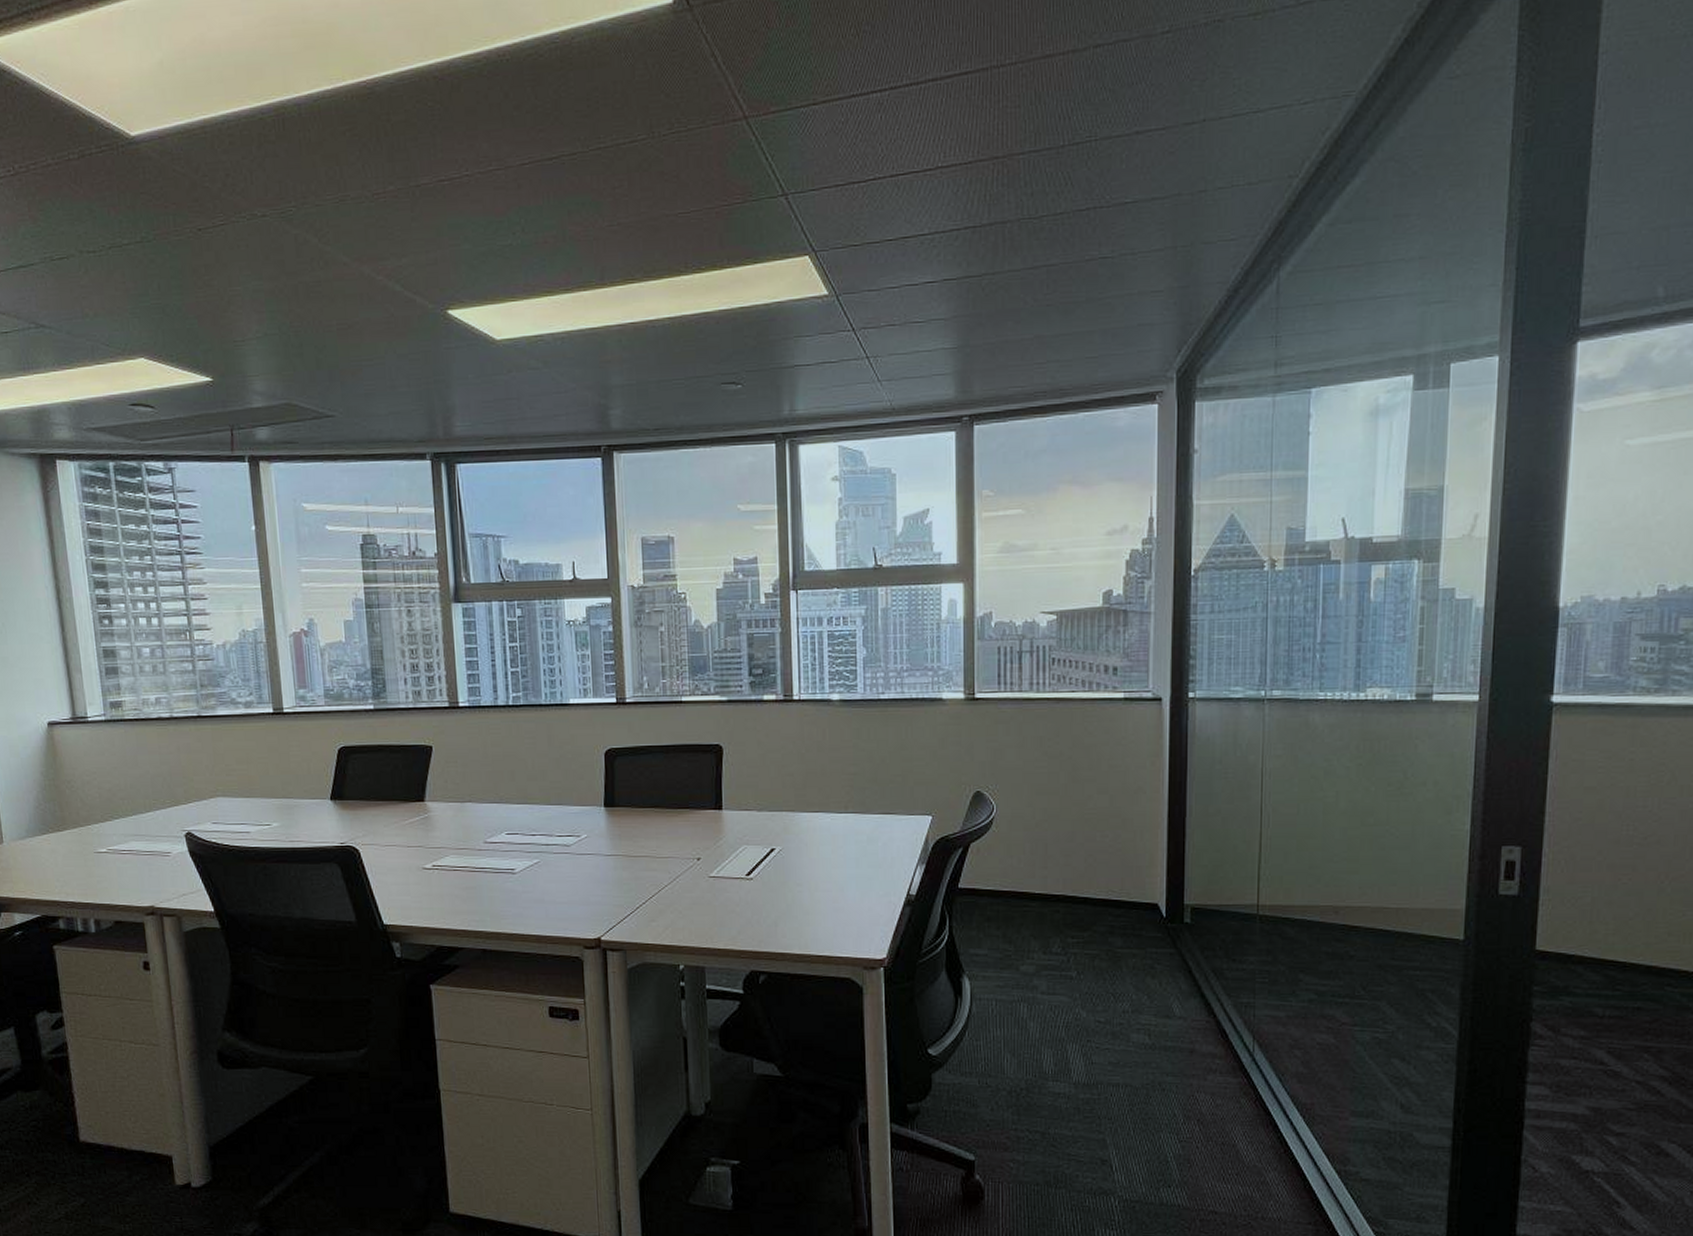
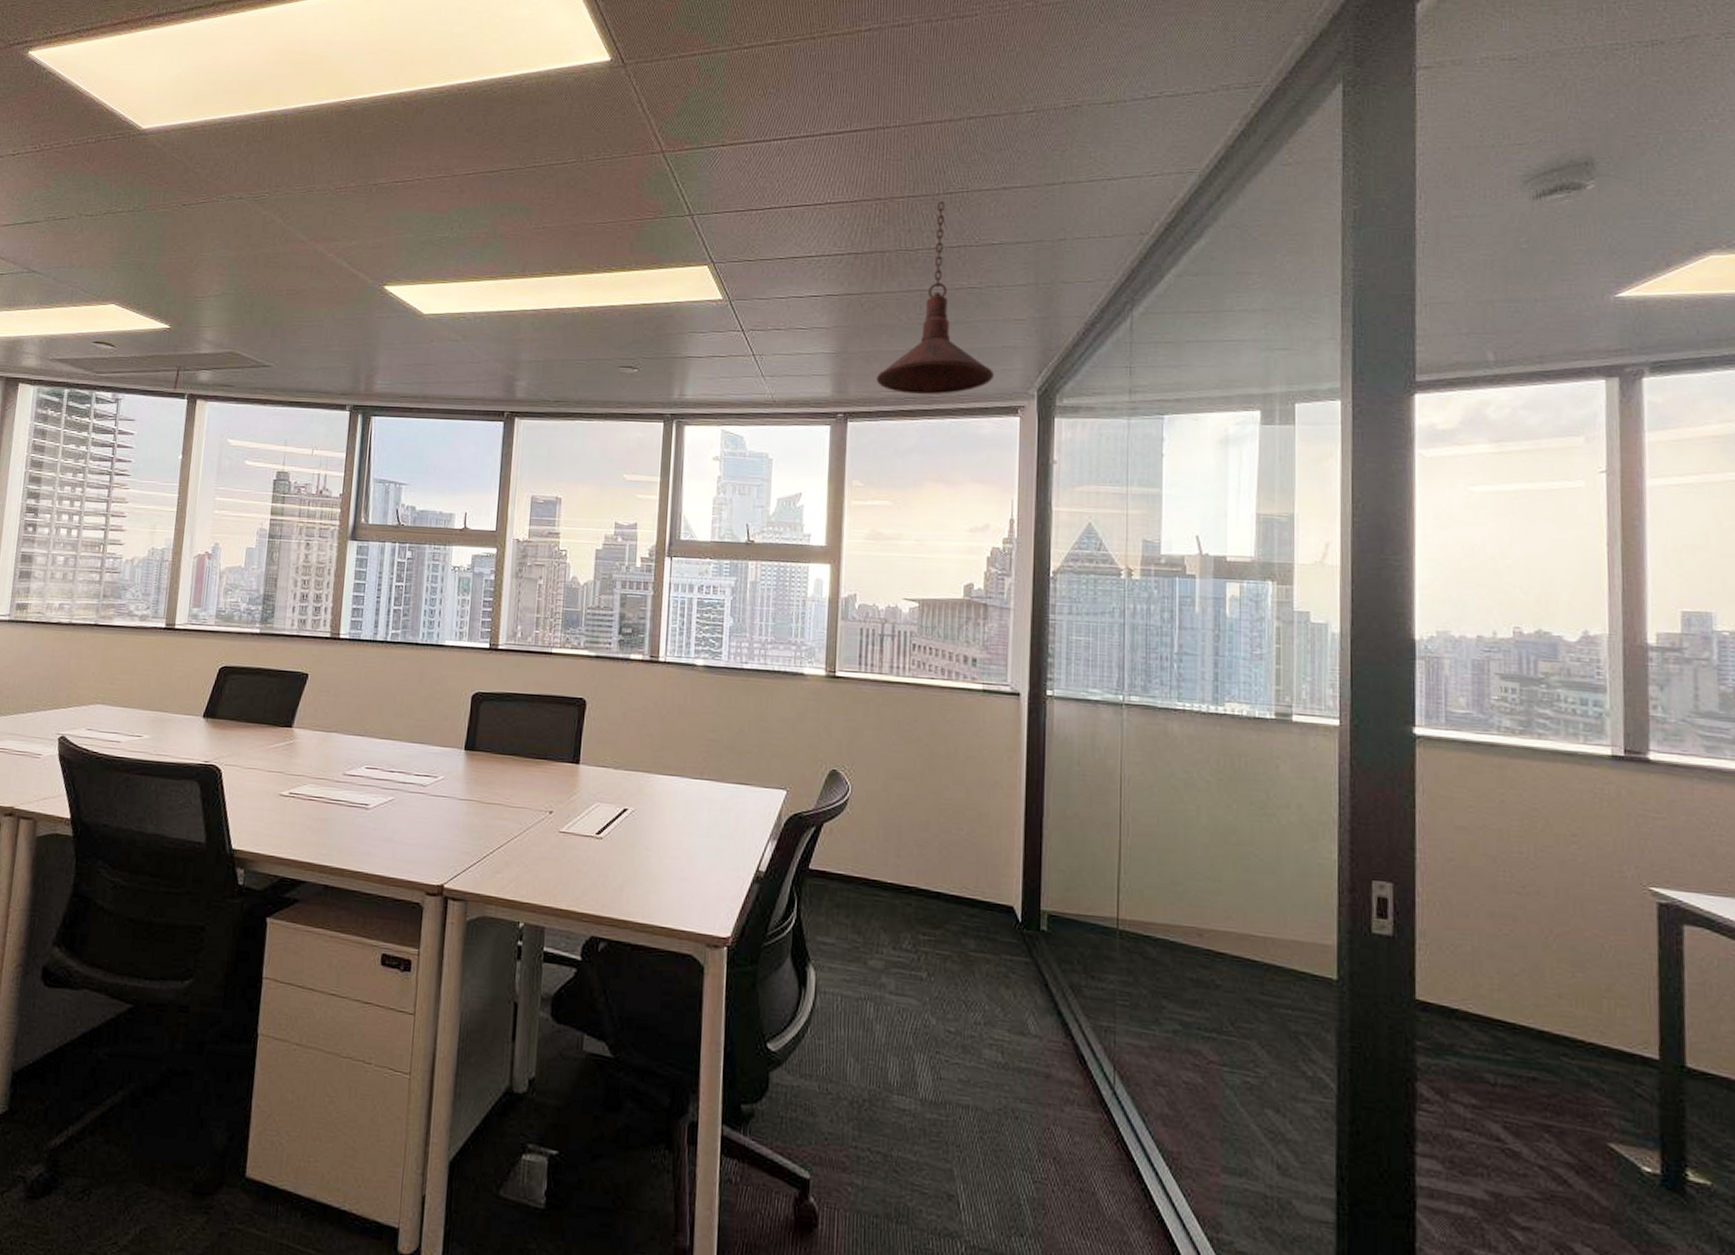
pendant light: none [1002,154,1131,388] -> present [876,201,995,395]

